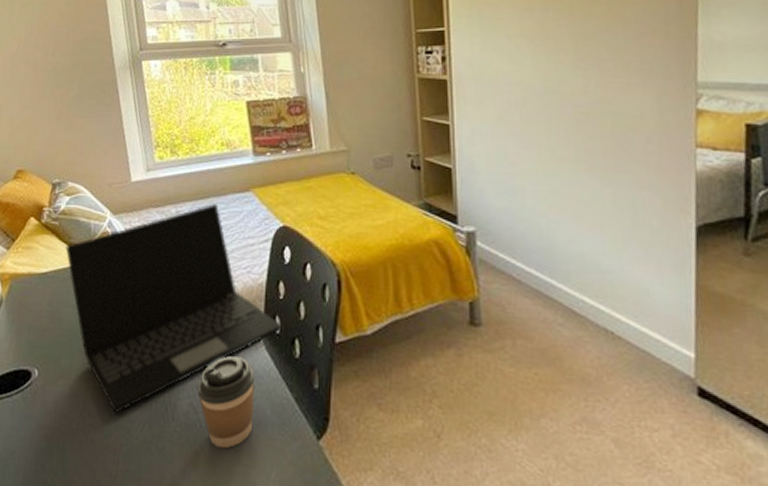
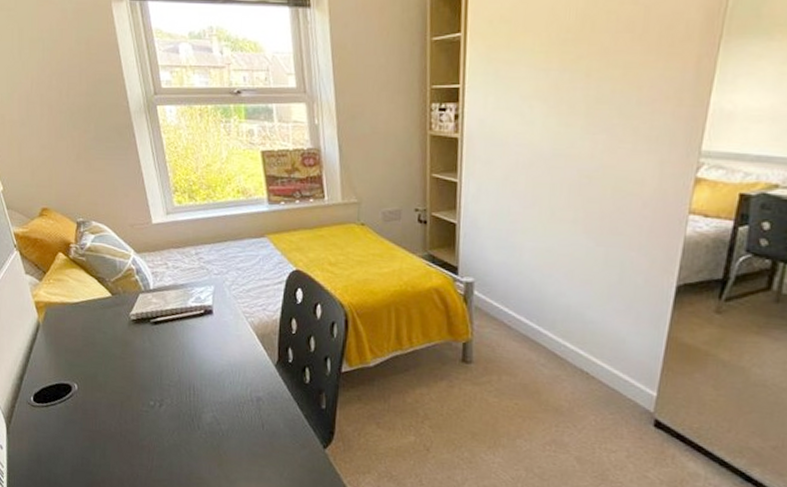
laptop: present [65,203,282,414] -> none [94,246,294,422]
coffee cup: present [196,356,255,449] -> none [218,379,270,453]

